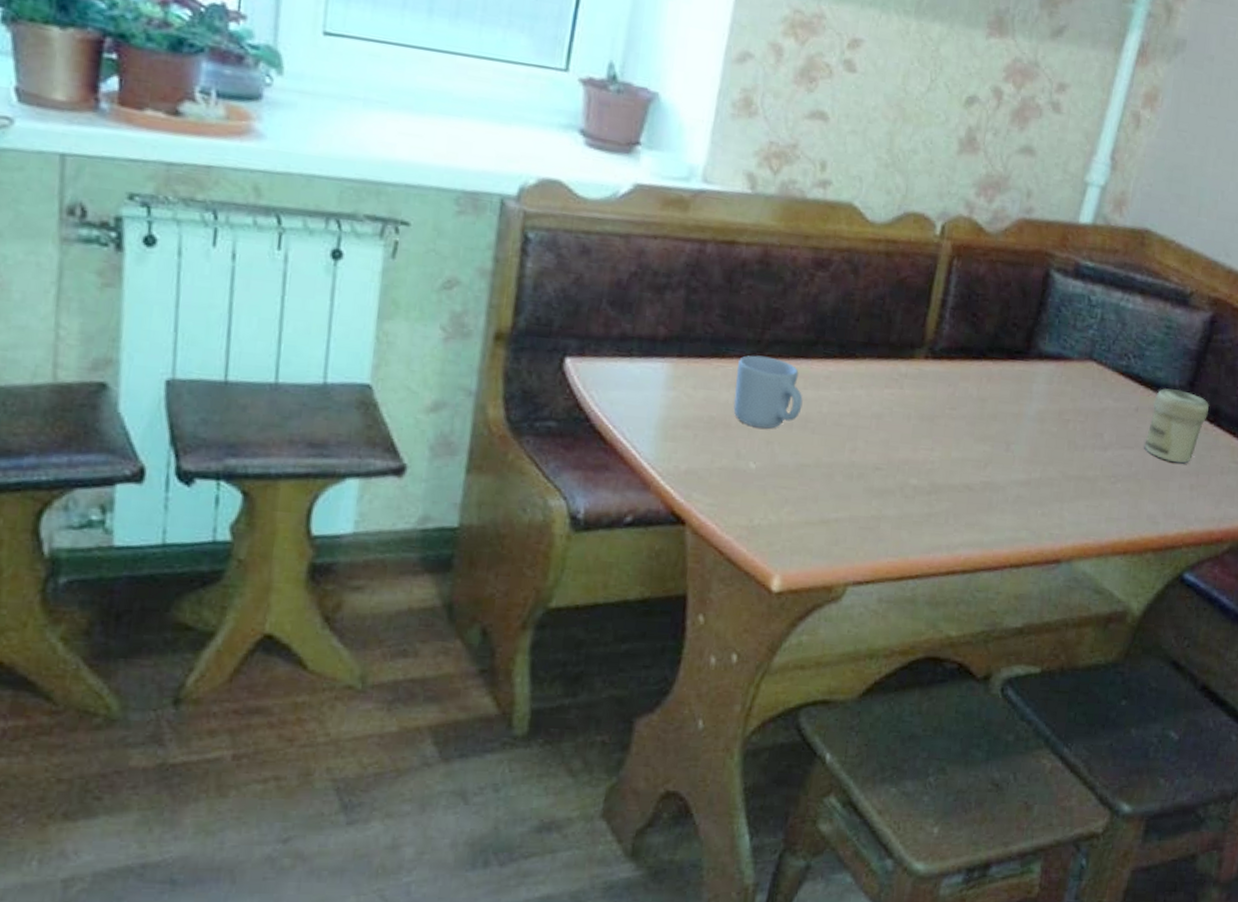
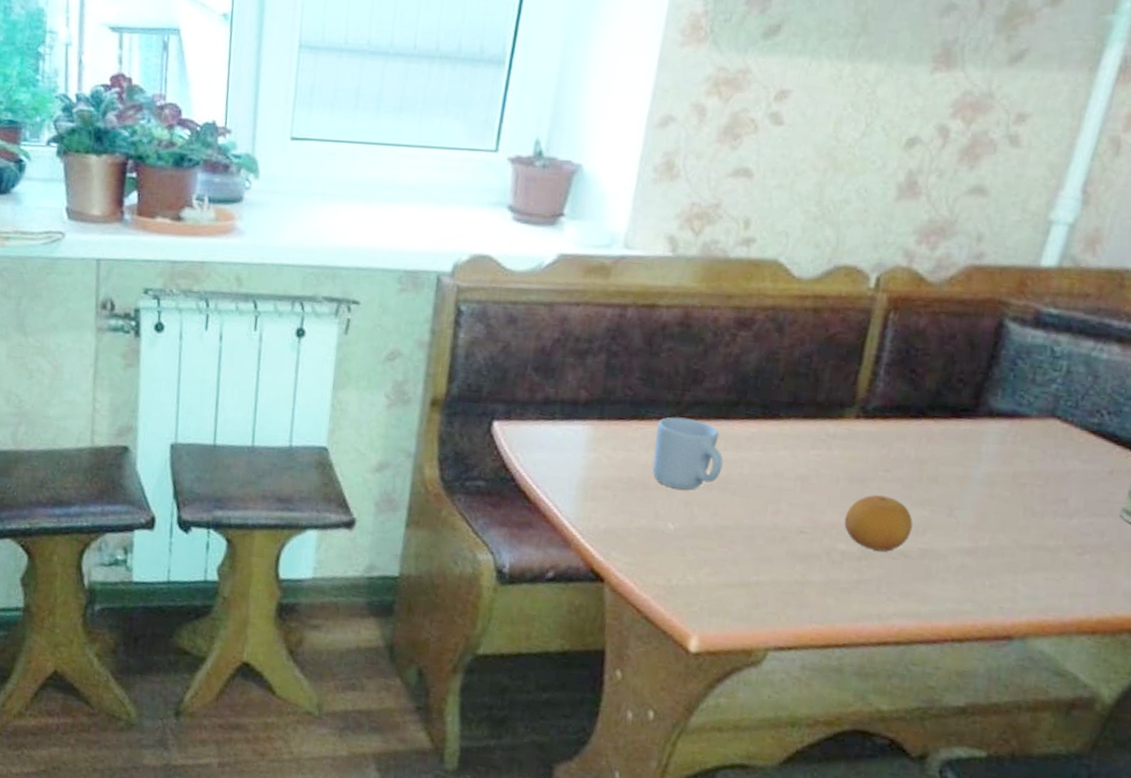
fruit: none [915,431,976,486] -> present [844,495,913,552]

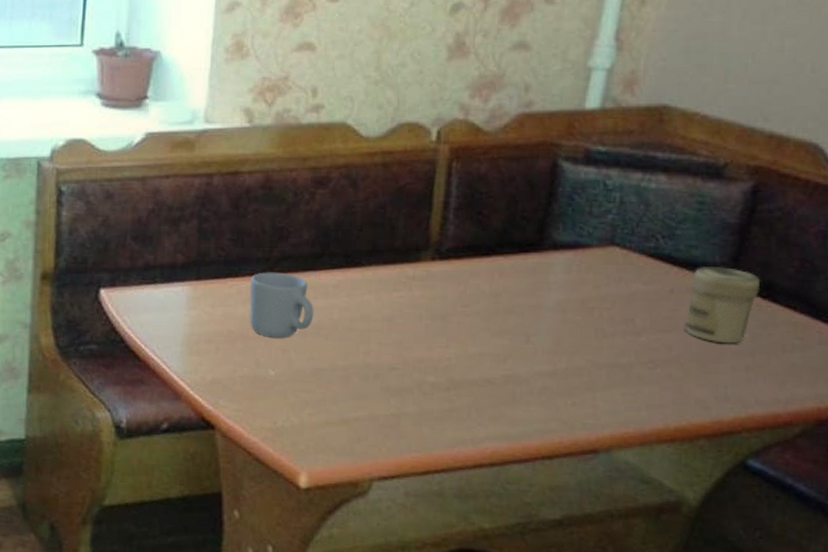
fruit: present [844,495,913,552] -> none [431,329,494,380]

